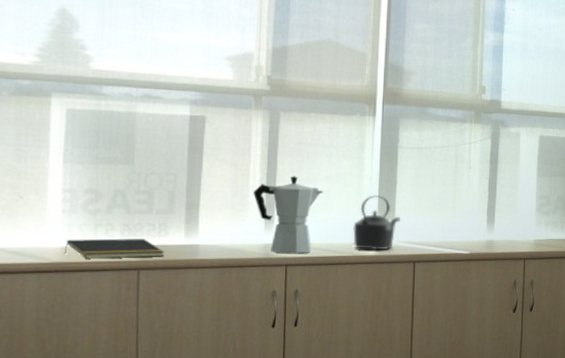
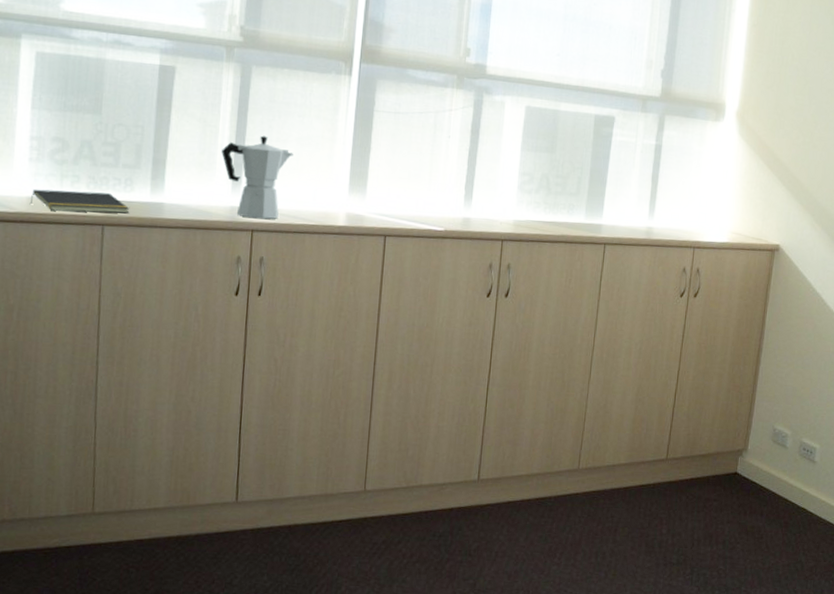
kettle: present [353,195,400,251] -> none [322,161,373,222]

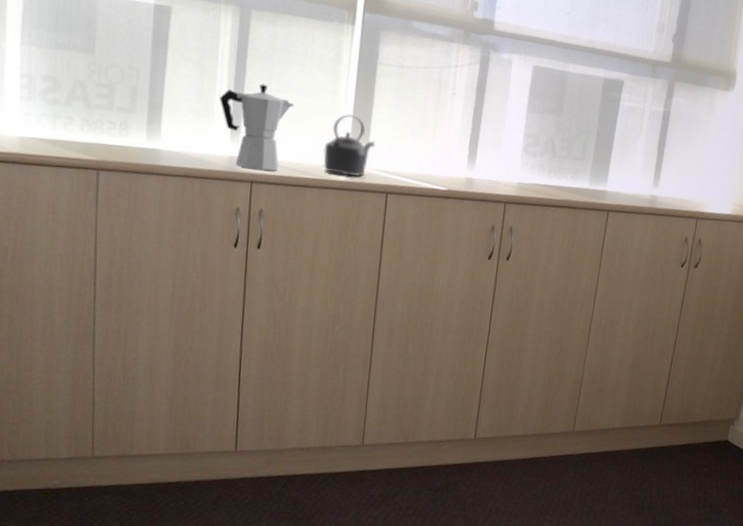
notepad: present [29,189,129,214] -> none [21,129,124,159]
kettle: none [322,161,373,222] -> present [323,114,375,177]

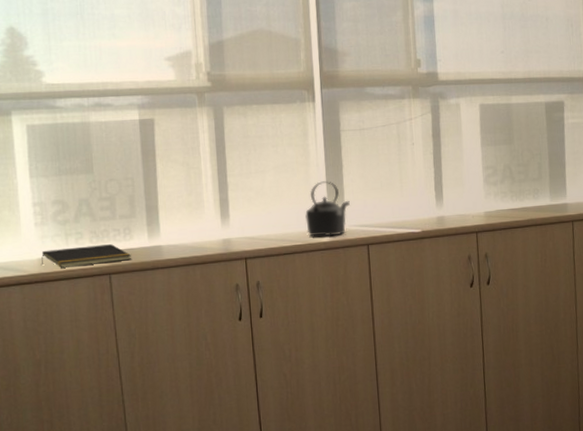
notepad: none [21,129,124,159] -> present [41,244,131,268]
moka pot: present [219,84,294,171] -> none [207,169,273,247]

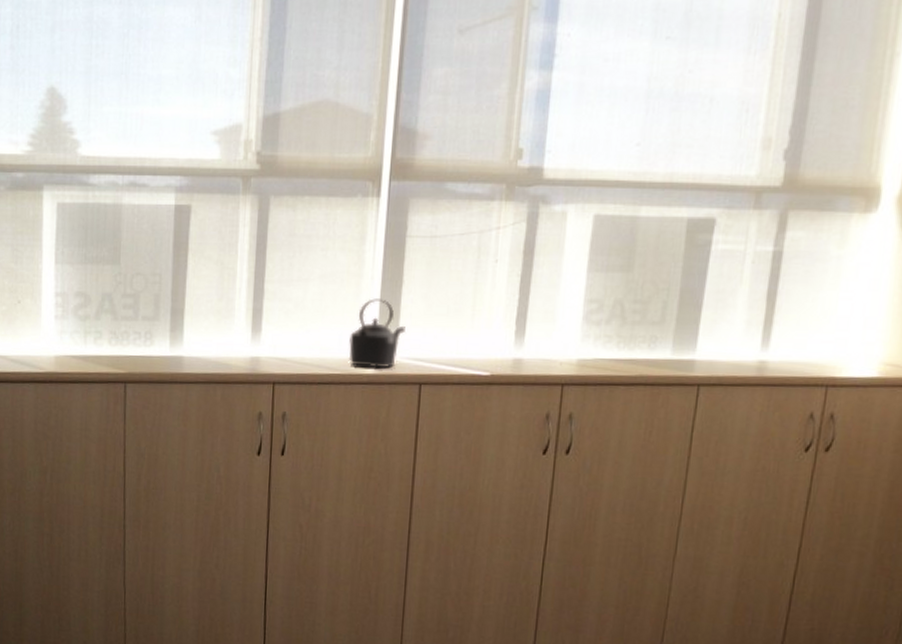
notepad: present [41,244,131,268] -> none [57,347,149,370]

